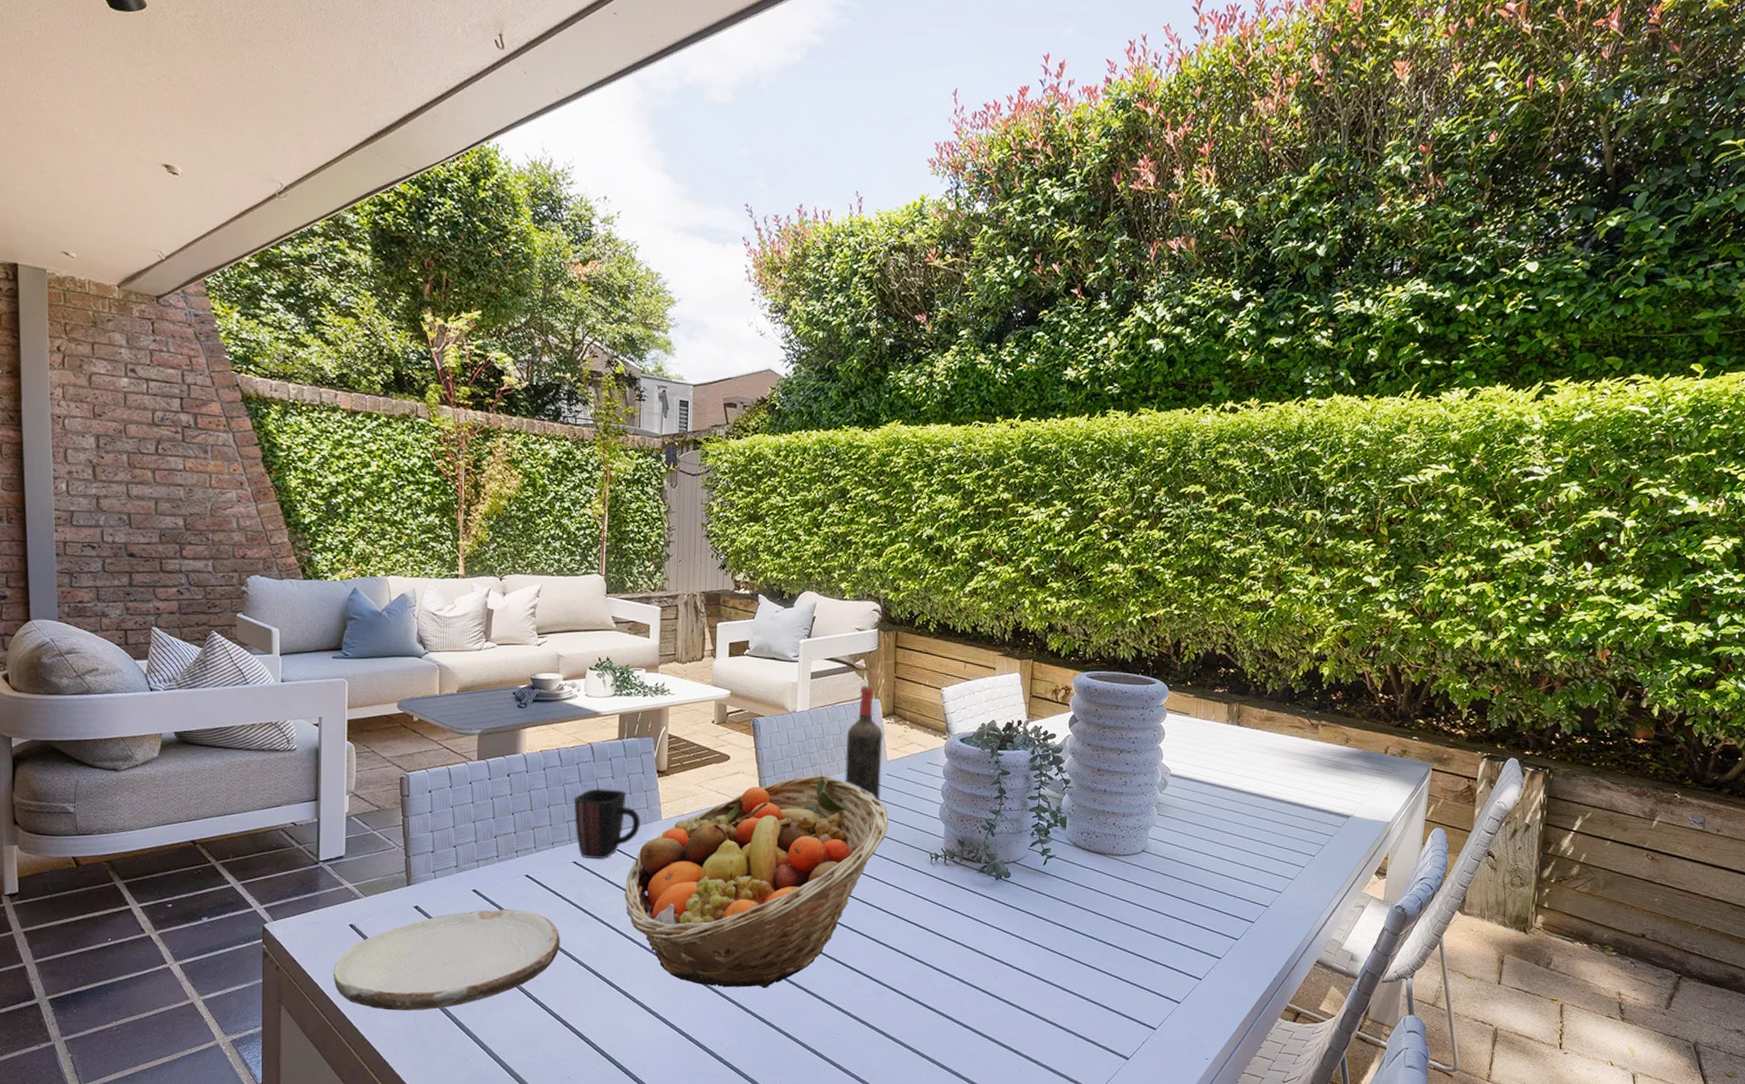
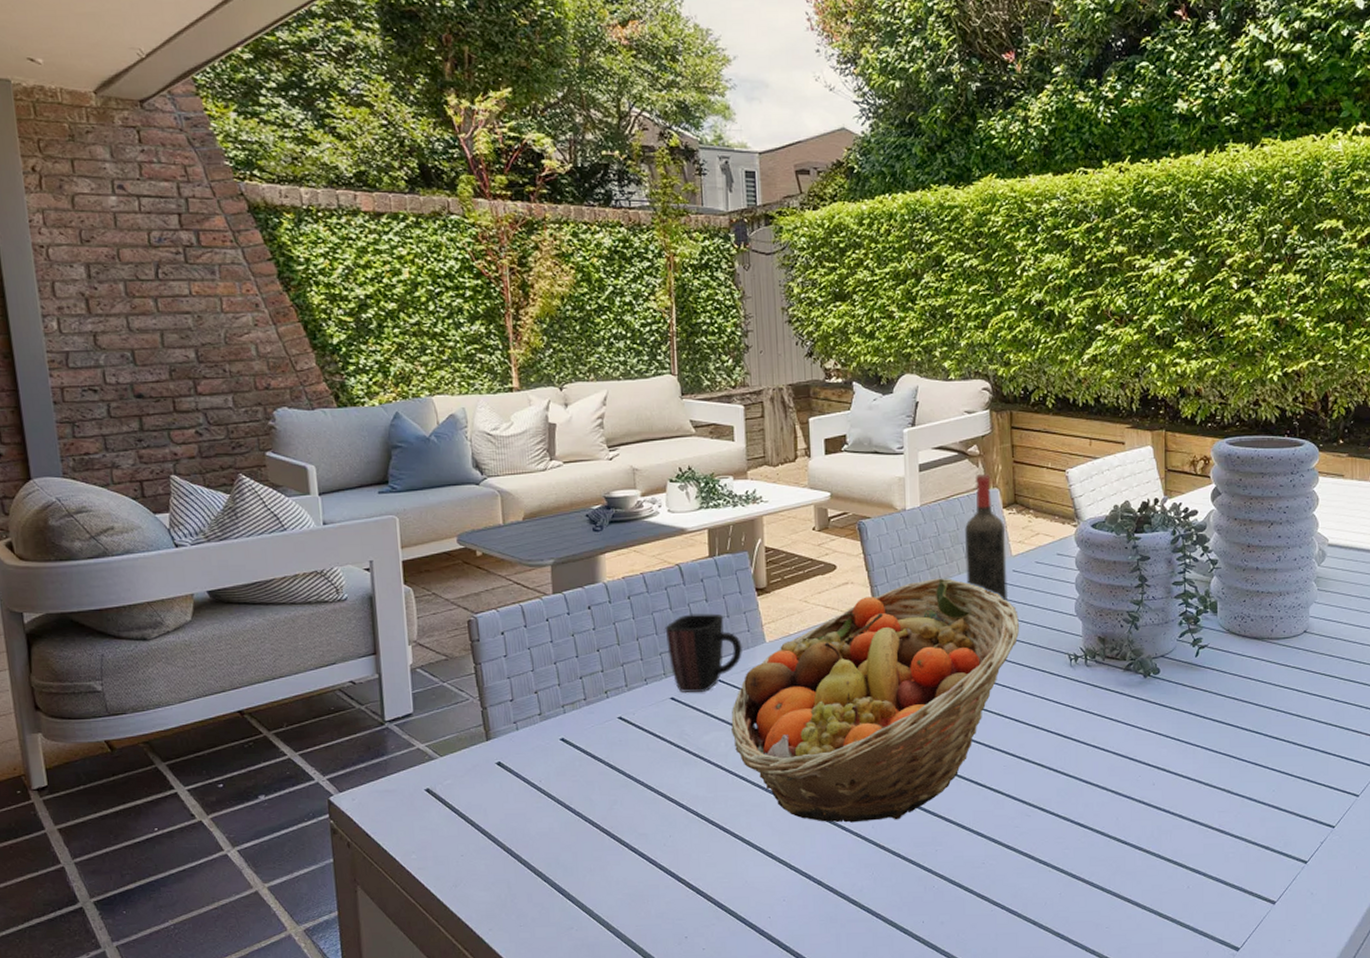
plate: present [333,908,560,1011] -> none [411,756,664,881]

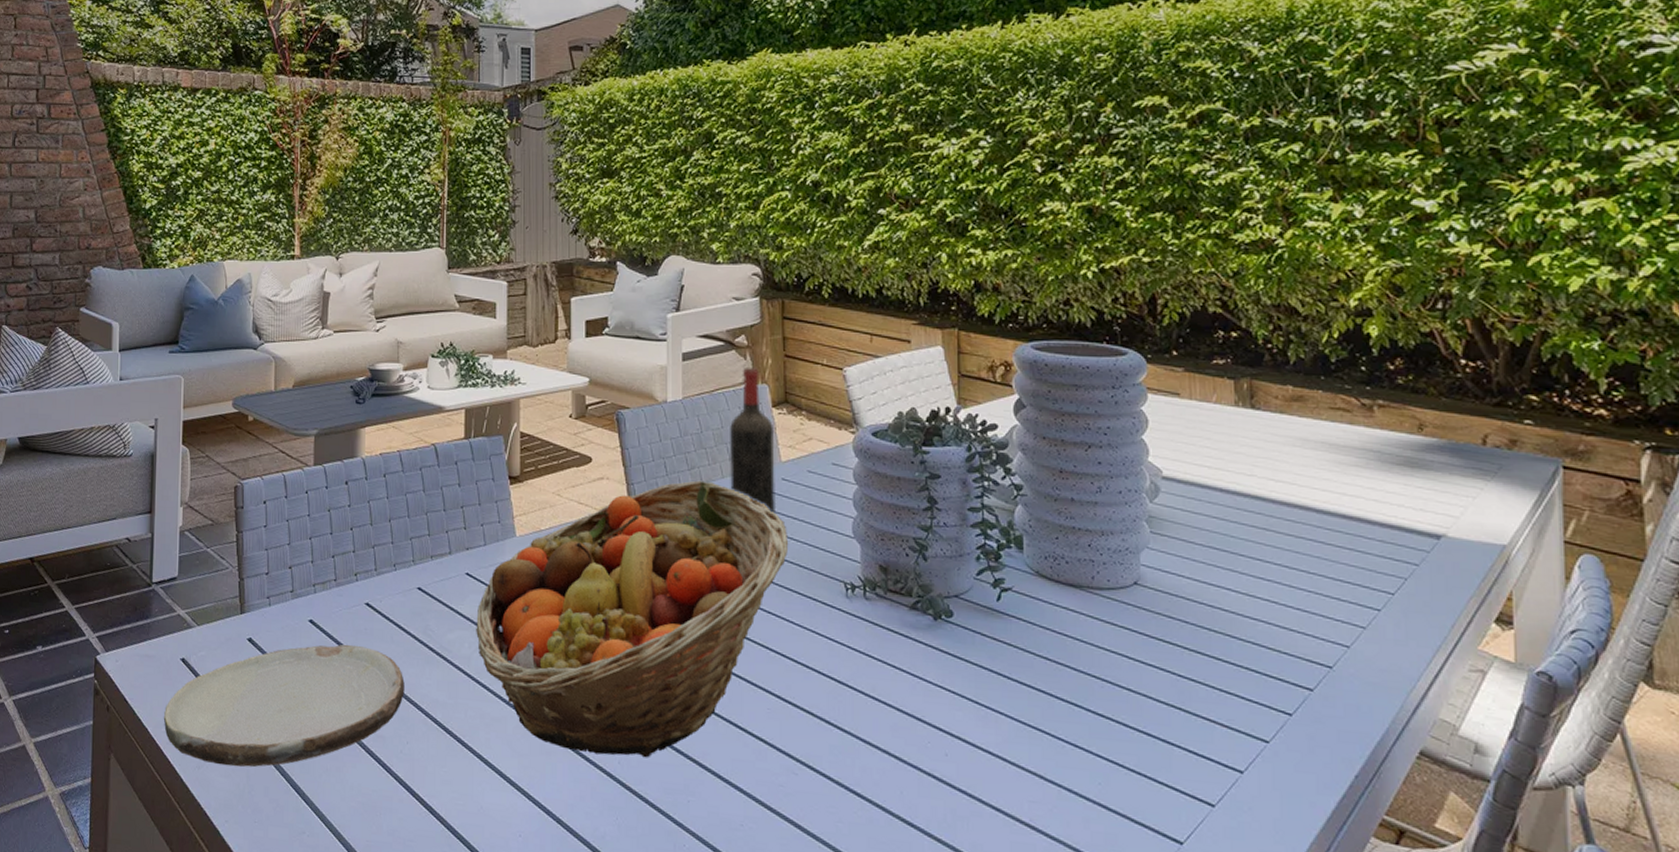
plate: none [411,756,664,881] -> present [163,644,405,768]
mug: present [665,613,743,694] -> none [417,498,493,585]

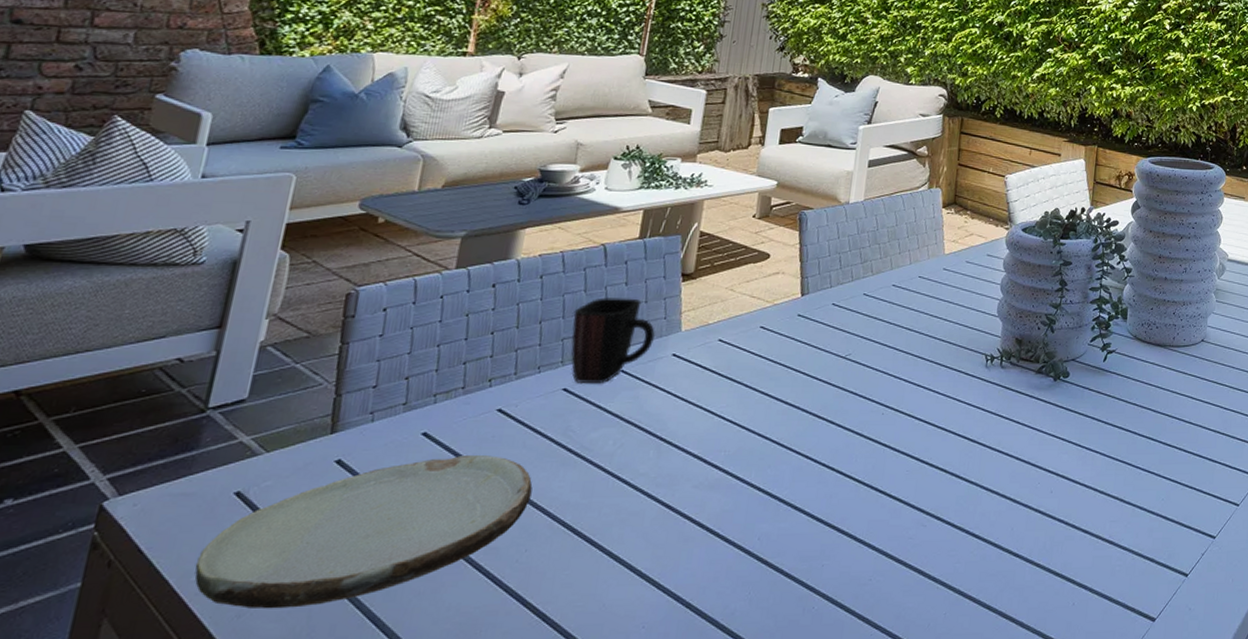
mug: none [417,498,493,585] -> present [570,297,656,384]
fruit basket: present [476,480,789,758] -> none [623,272,943,534]
wine bottle: present [729,366,777,514] -> none [897,173,942,299]

